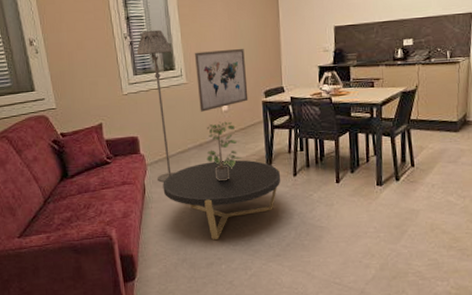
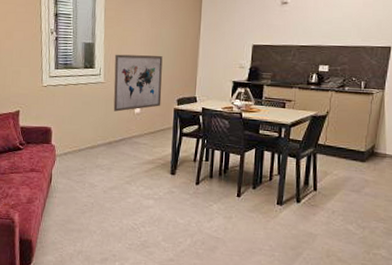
floor lamp: present [136,29,175,183] -> none [60,28,94,175]
coffee table: present [163,160,281,240] -> none [68,160,184,236]
potted plant: present [206,121,243,182] -> none [114,123,148,181]

